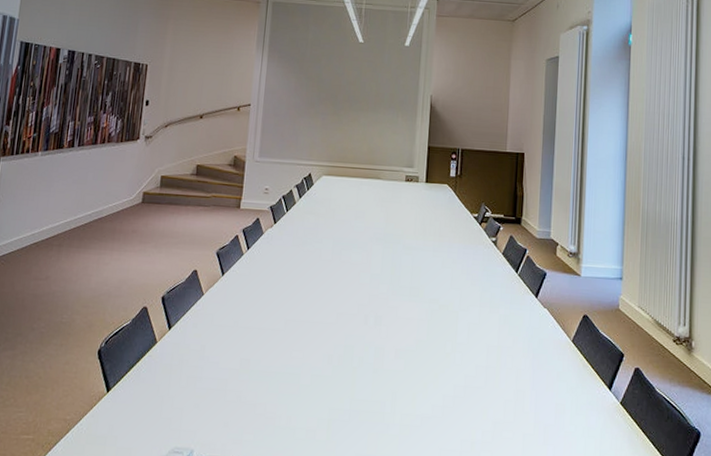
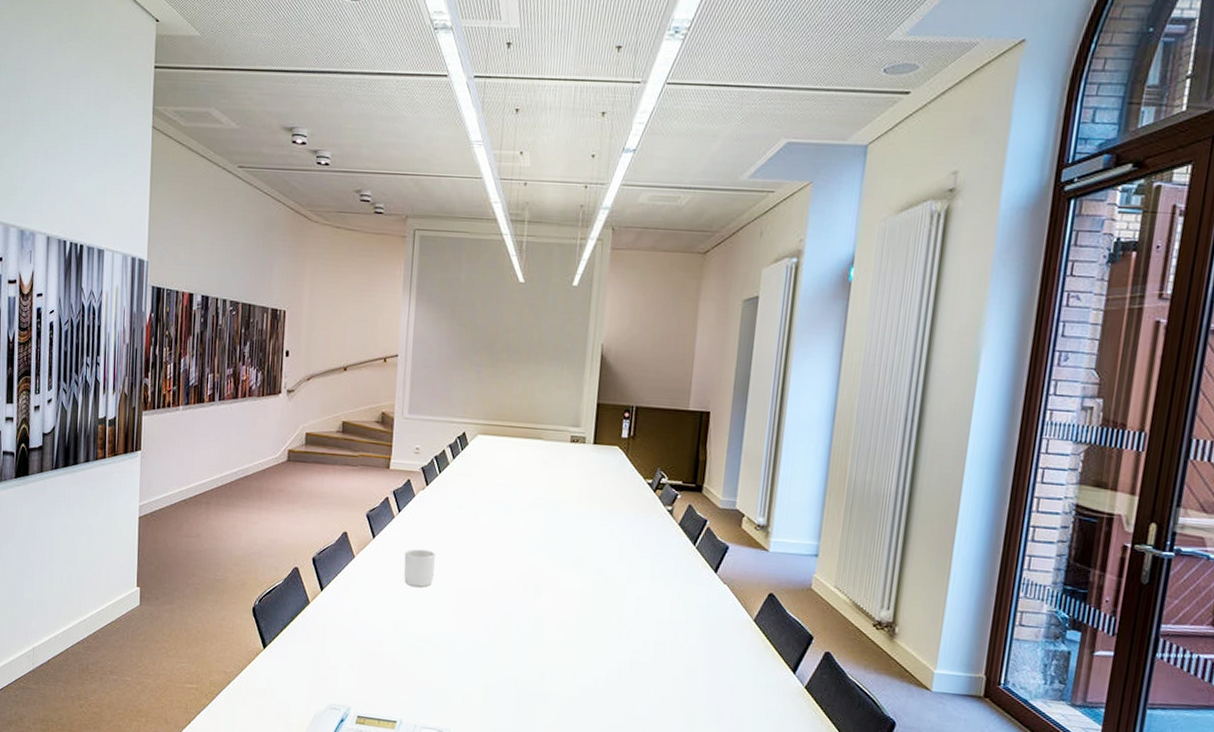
mug: none [251,284,282,322] -> present [403,549,435,587]

